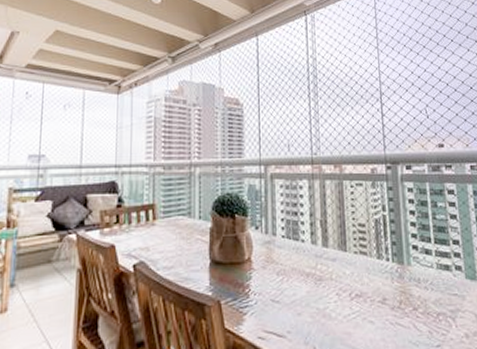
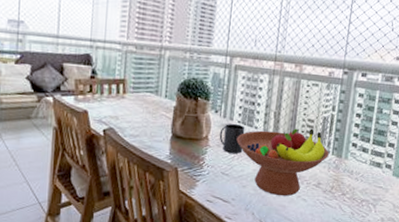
mug: none [263,240,292,275] -> present [219,124,245,153]
fruit bowl: none [283,234,389,321] -> present [236,128,329,197]

